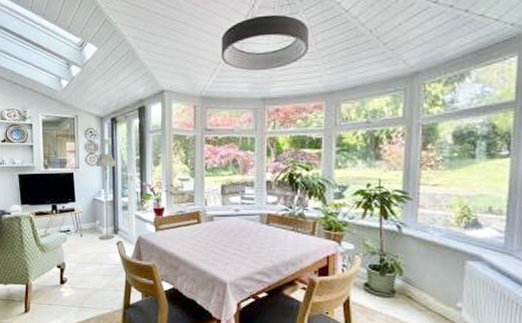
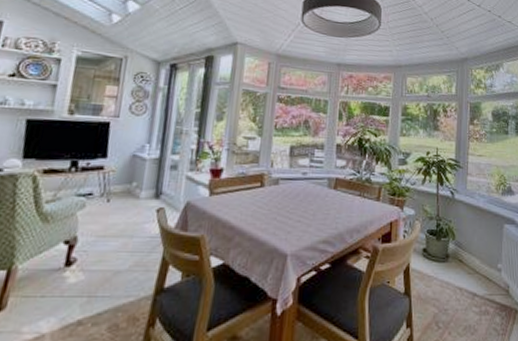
floor lamp: present [96,153,116,241] -> none [133,102,170,207]

